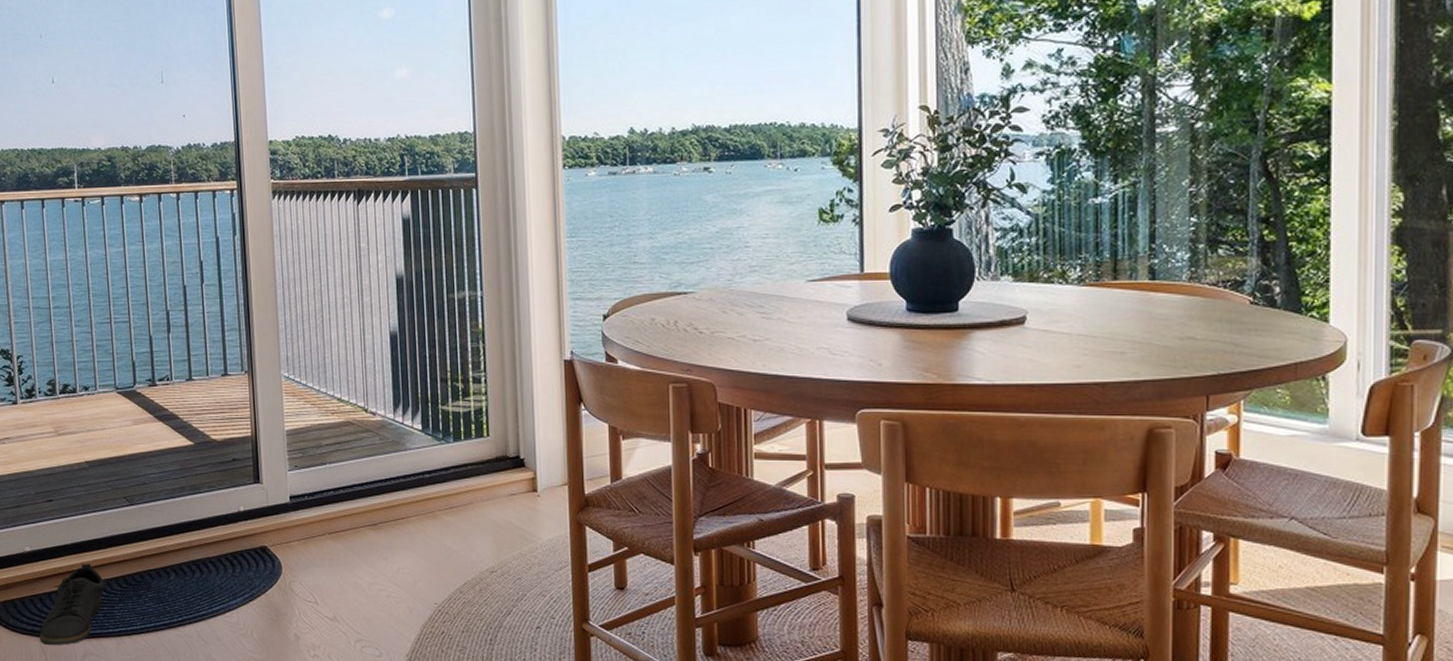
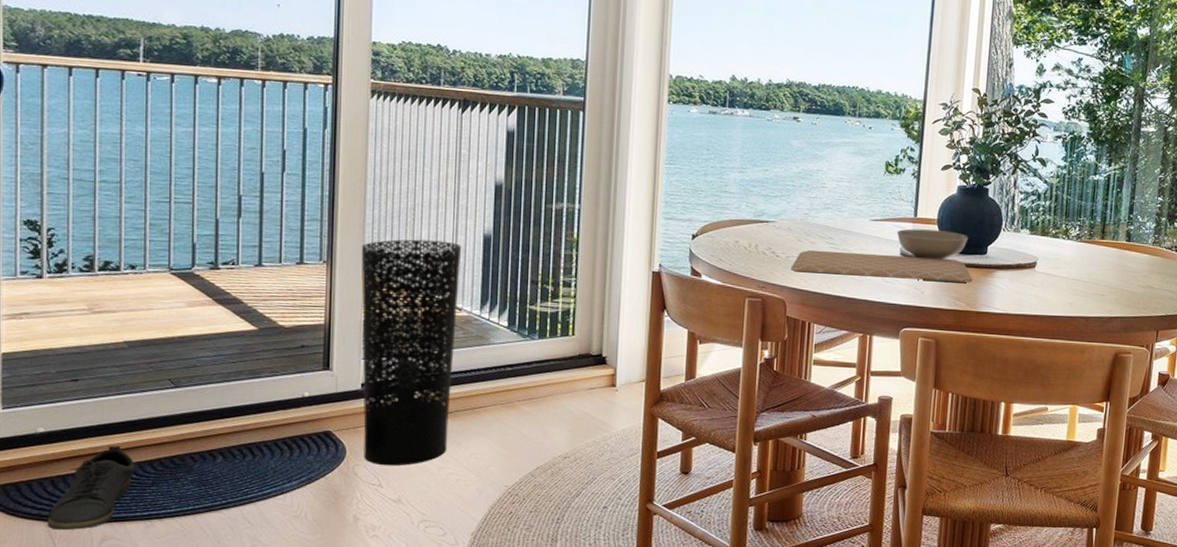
umbrella stand: none [277,342,375,581] -> present [361,239,462,465]
placemat: none [718,321,944,350] -> present [791,249,973,283]
bowl: none [840,286,933,323] -> present [896,228,969,261]

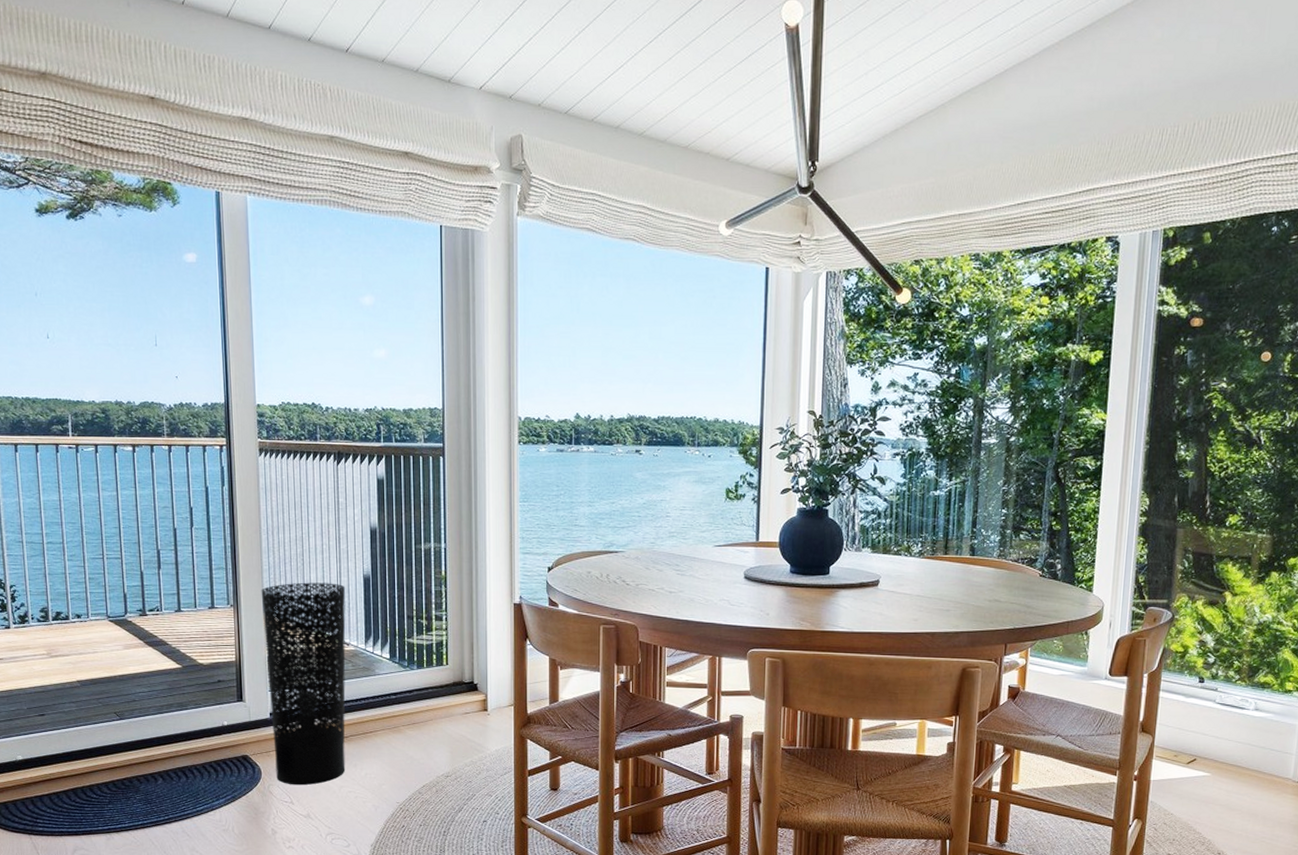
shoe: present [47,445,135,530] -> none [31,770,95,842]
placemat: present [791,249,973,283] -> none [641,577,817,603]
bowl: present [896,228,969,261] -> none [739,552,811,582]

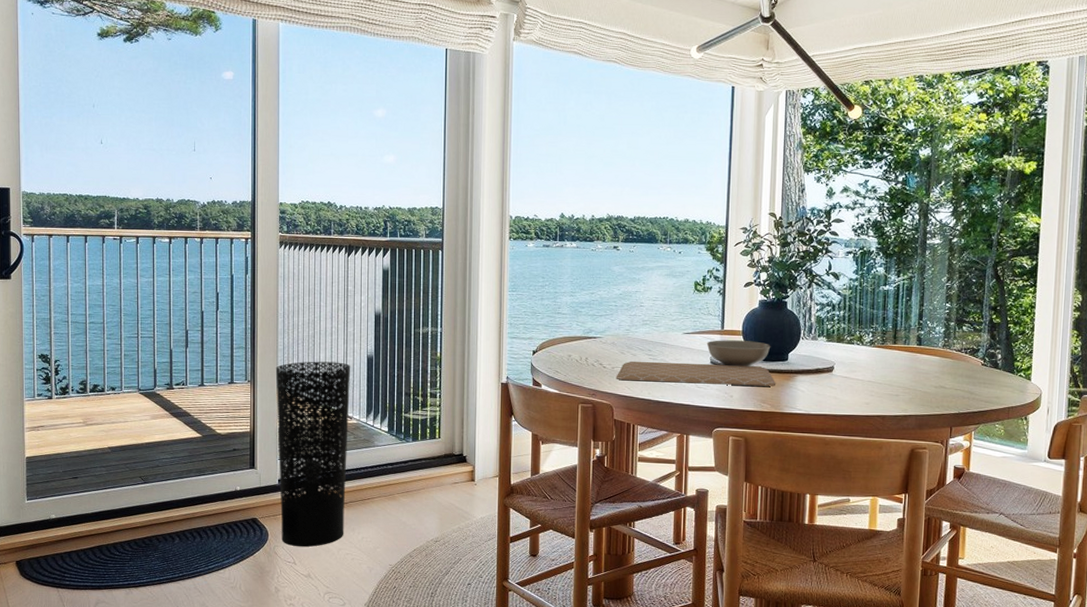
placemat: none [641,577,817,603] -> present [617,361,777,386]
bowl: none [739,552,811,582] -> present [706,340,771,367]

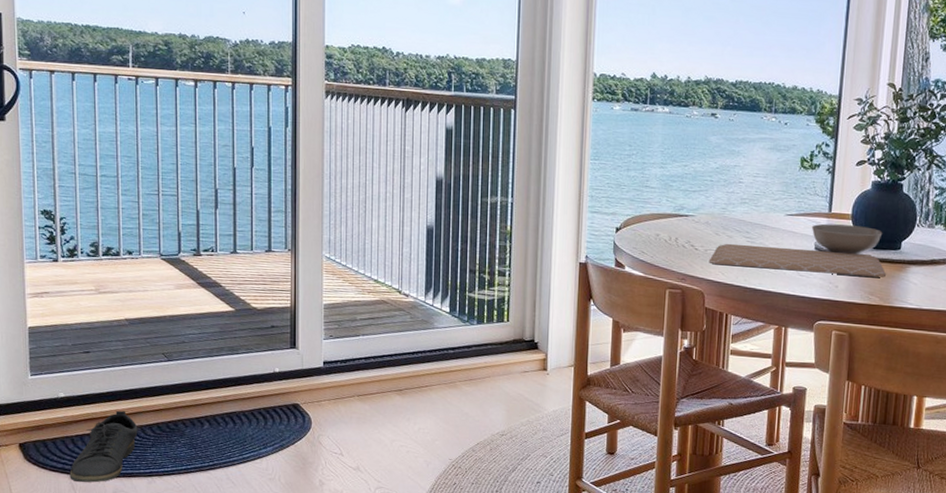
shoe: none [58,529,118,595] -> present [69,410,138,483]
umbrella stand: present [275,361,351,547] -> none [320,230,408,437]

